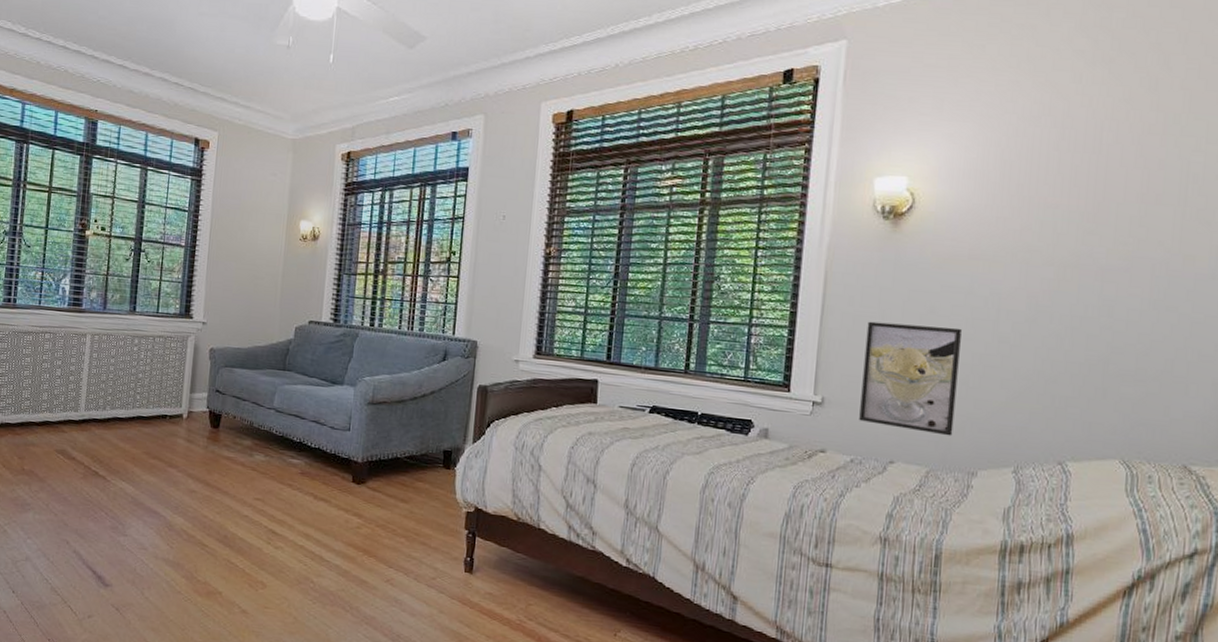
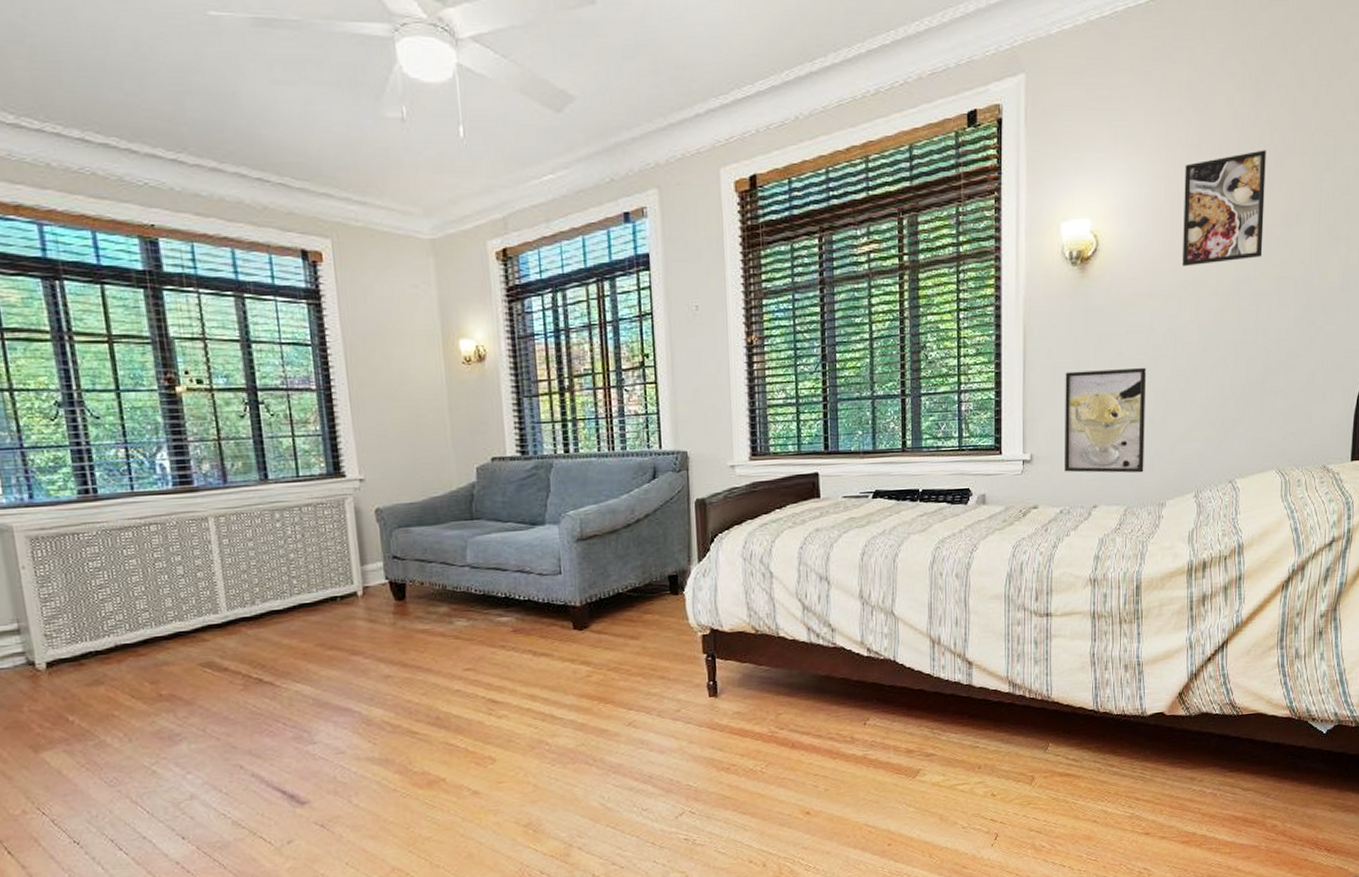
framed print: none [1012,126,1120,234] -> present [1183,150,1266,267]

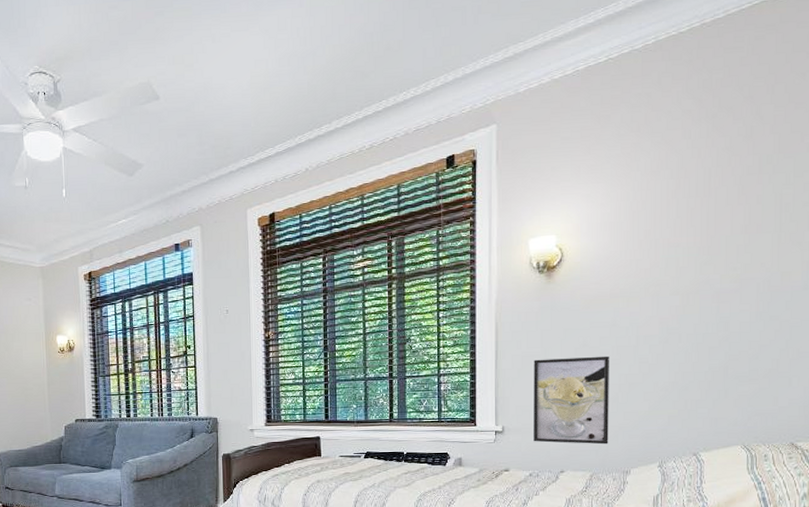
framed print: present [1183,150,1266,267] -> none [643,172,724,272]

